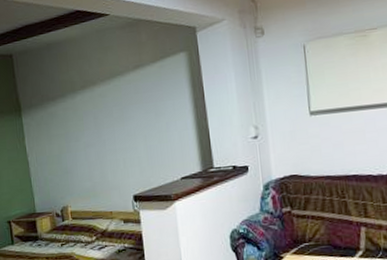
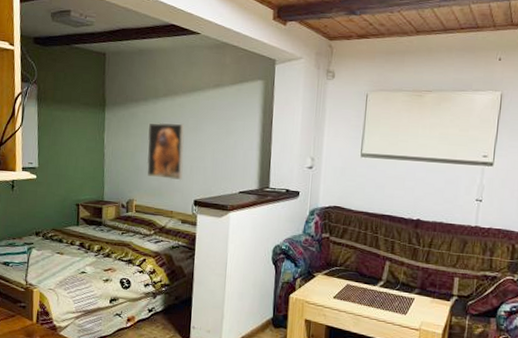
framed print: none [70,114,117,179] -> present [146,122,185,181]

